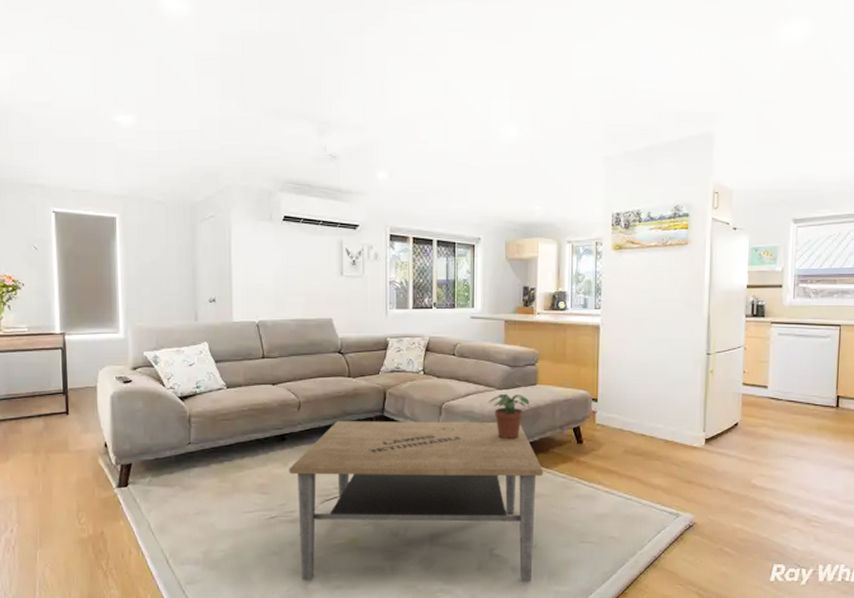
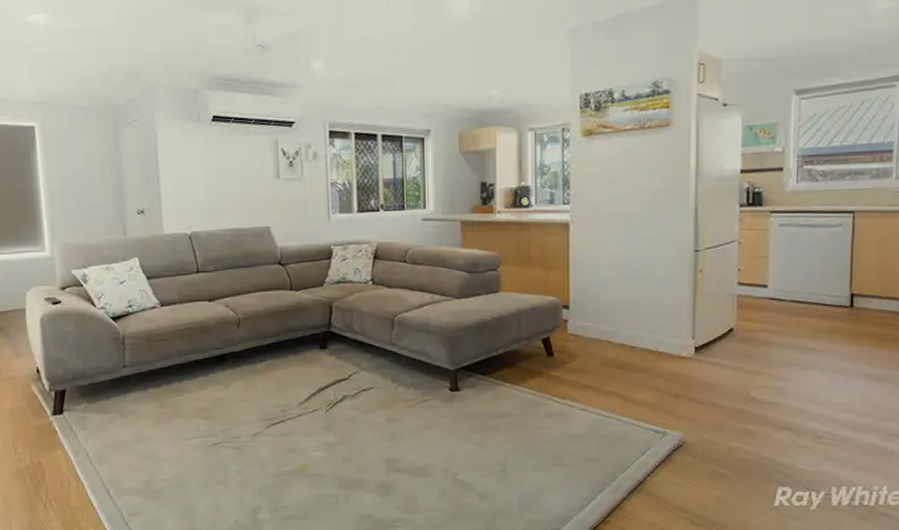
coffee table: present [289,421,544,582] -> none [231,334,511,510]
potted plant: present [489,393,530,440] -> none [446,302,492,354]

